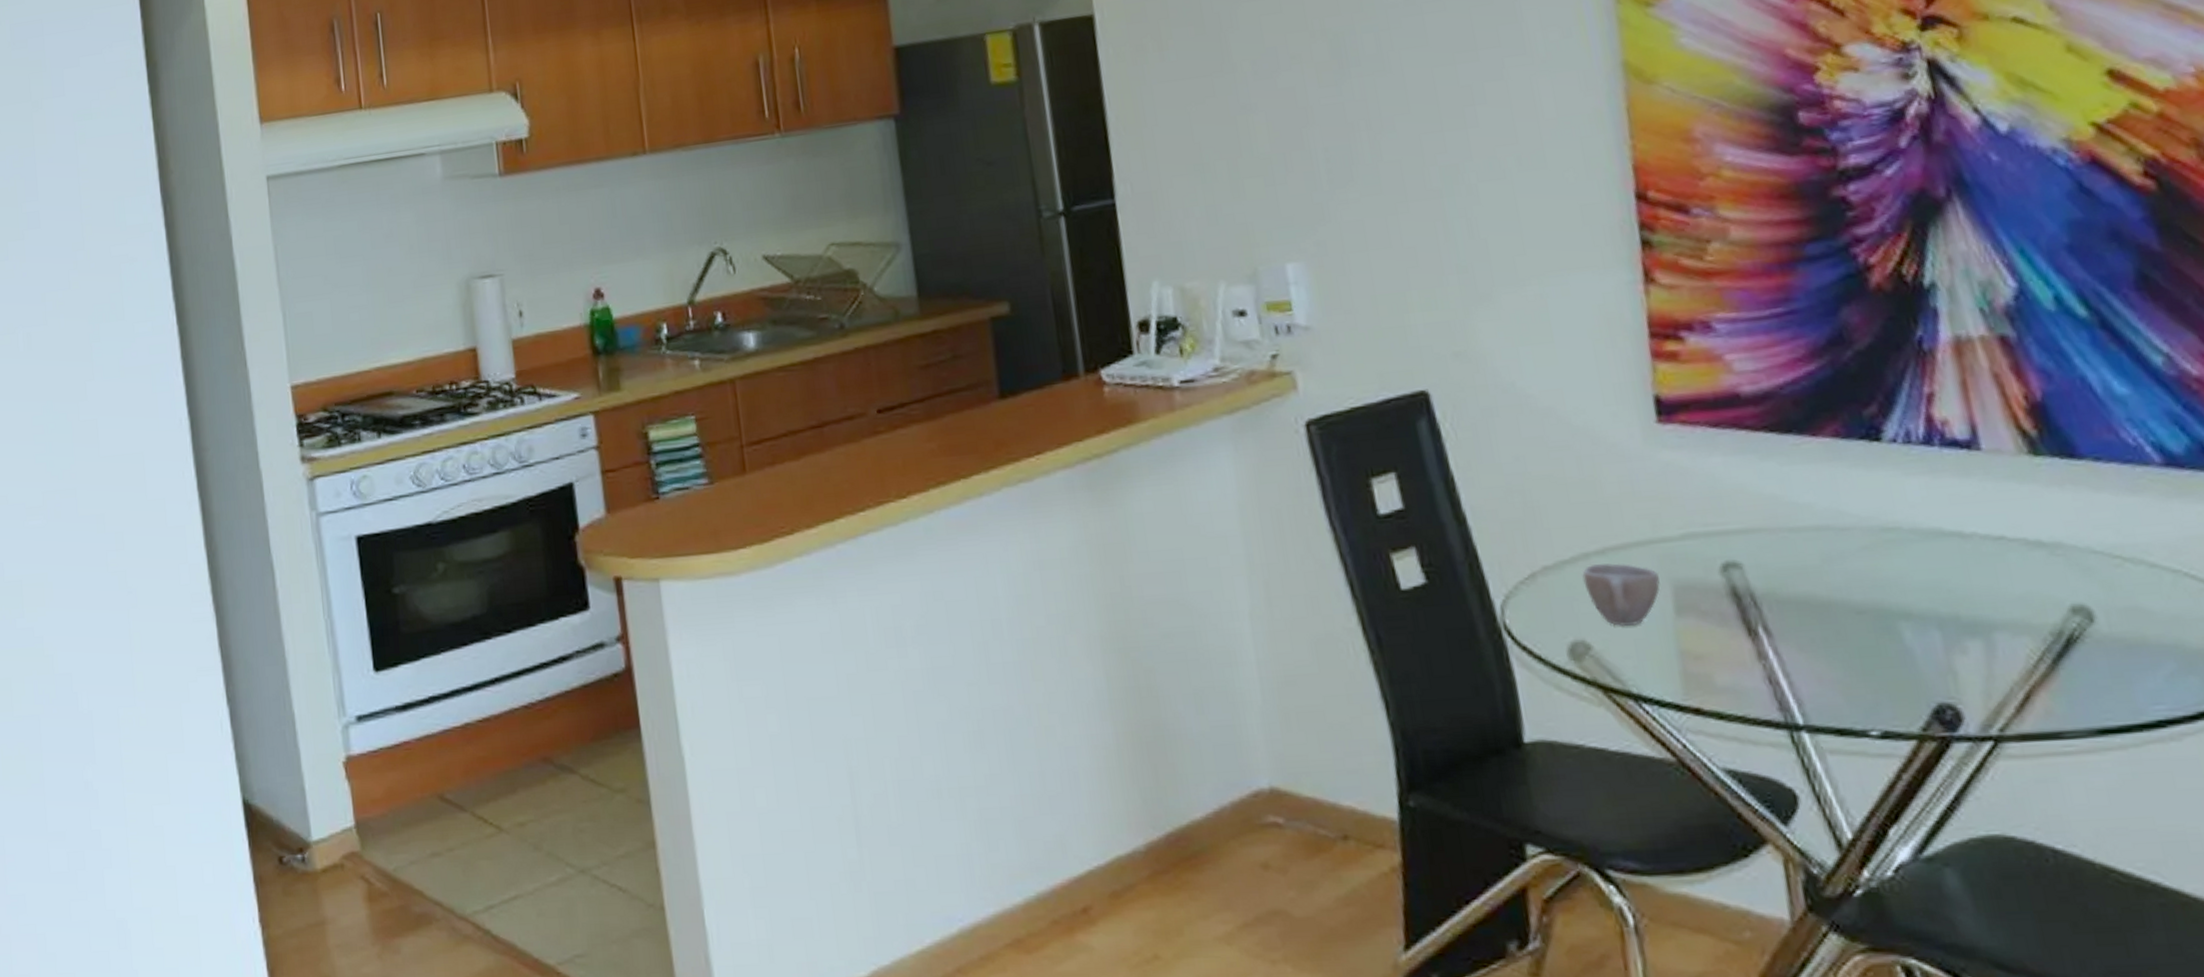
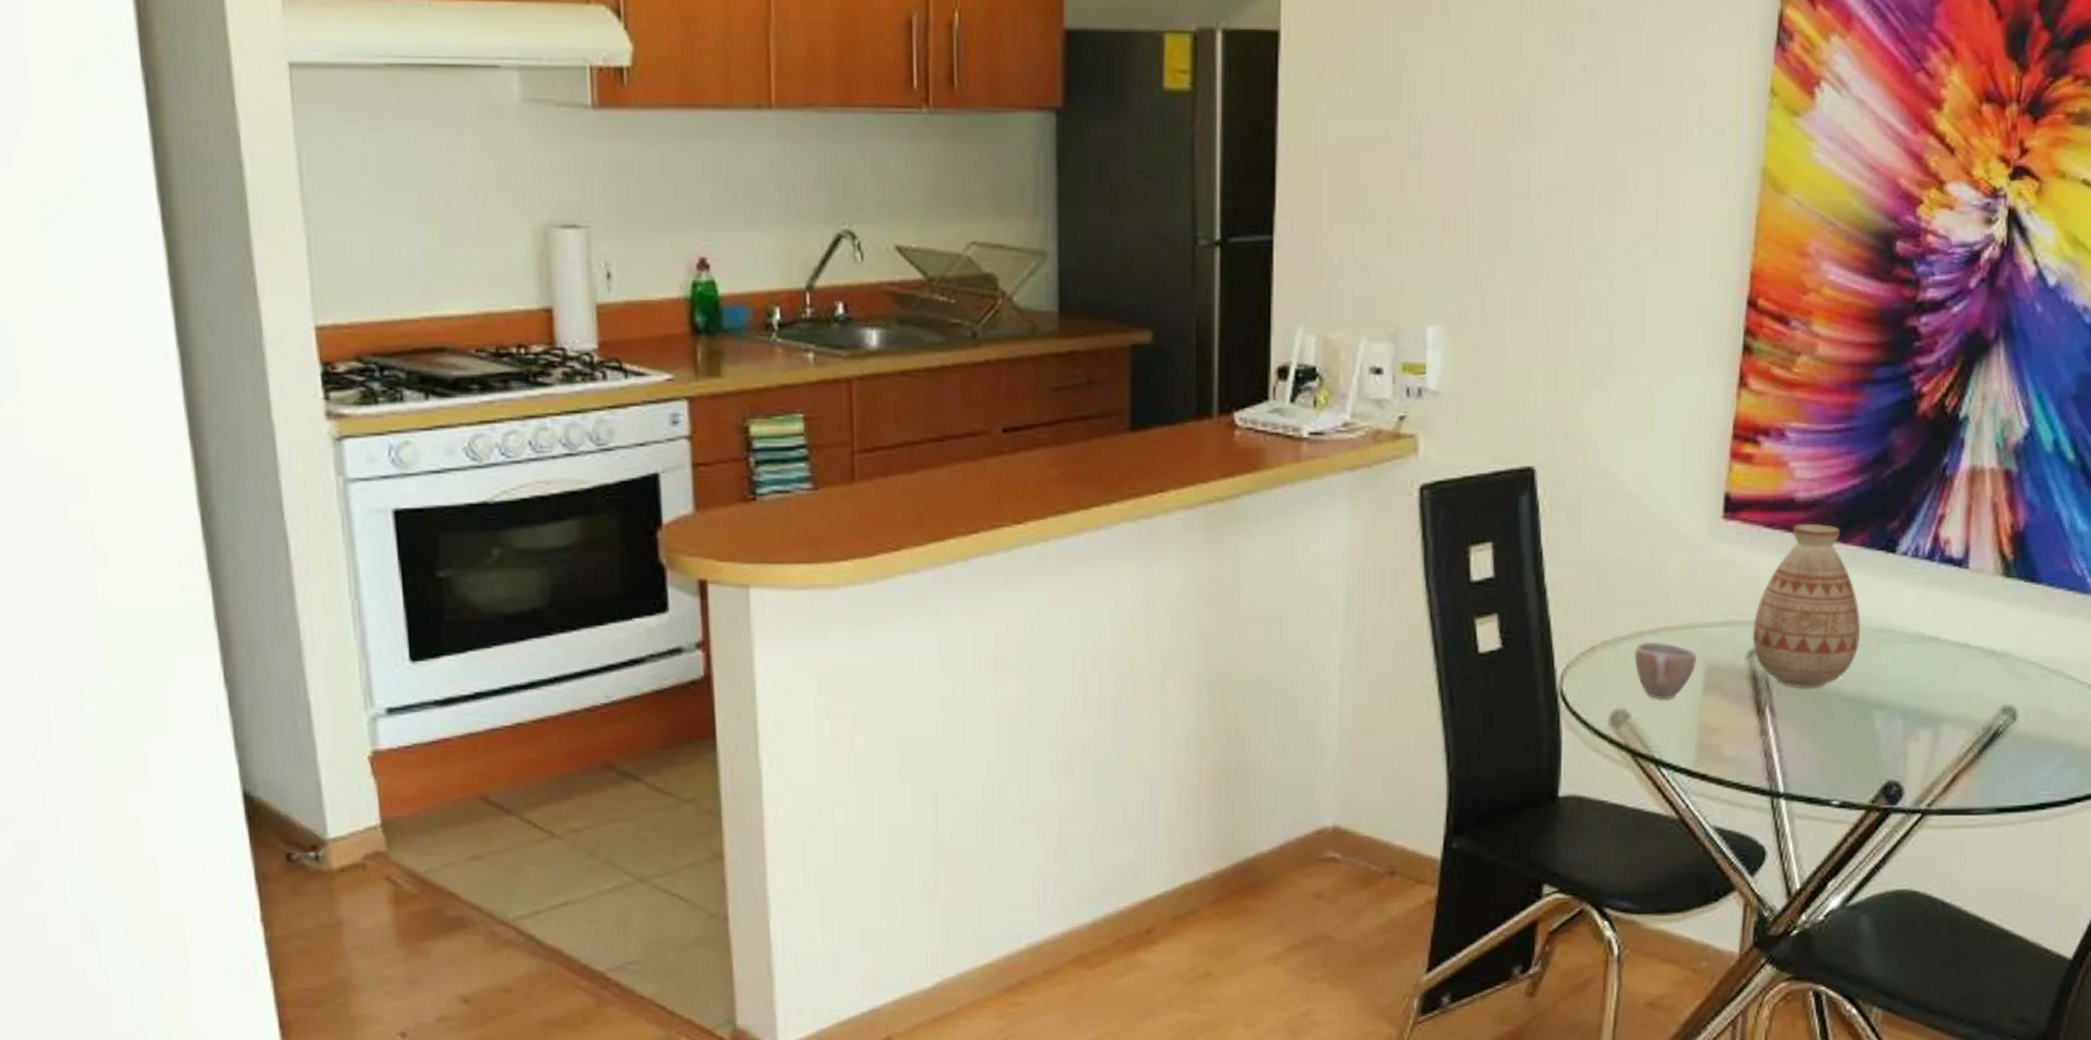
vase: none [1720,417,1861,602] -> present [1752,523,1861,688]

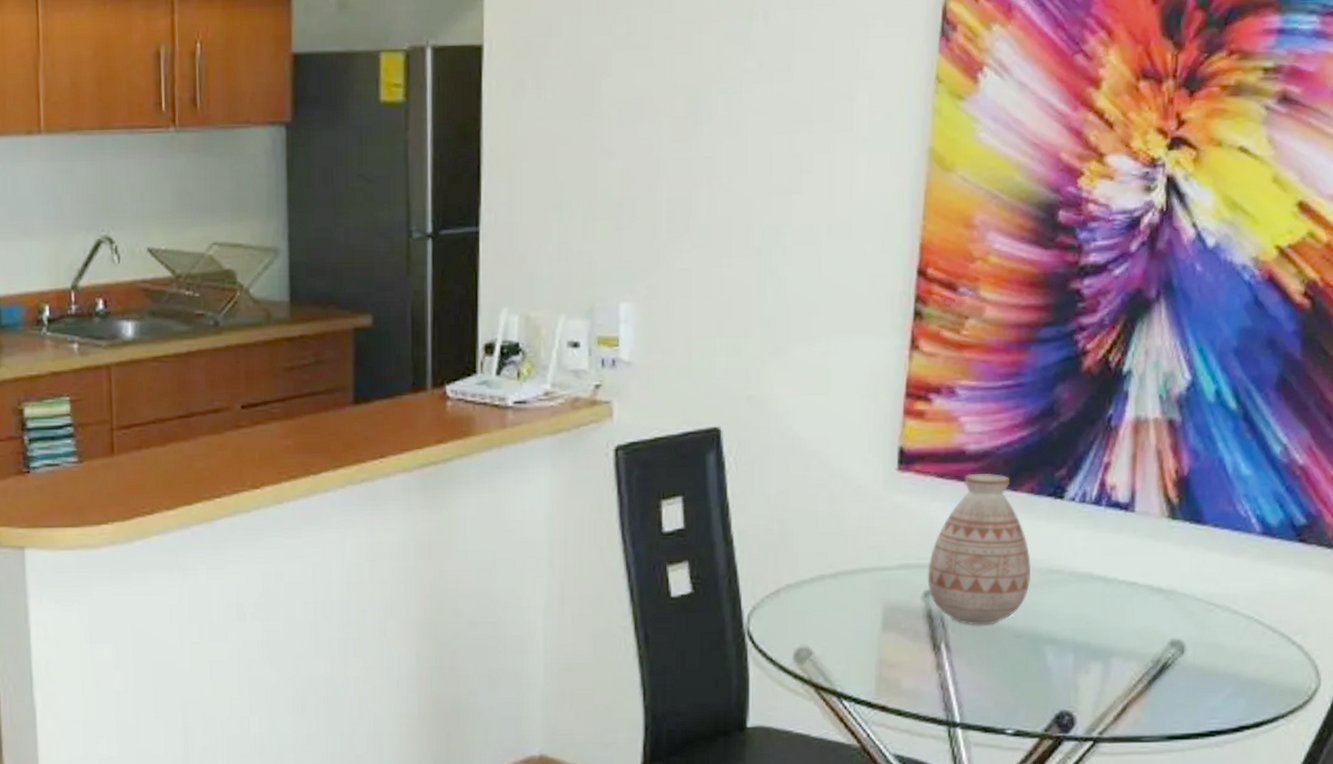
cup: present [1634,643,1696,700] -> none [816,585,874,638]

